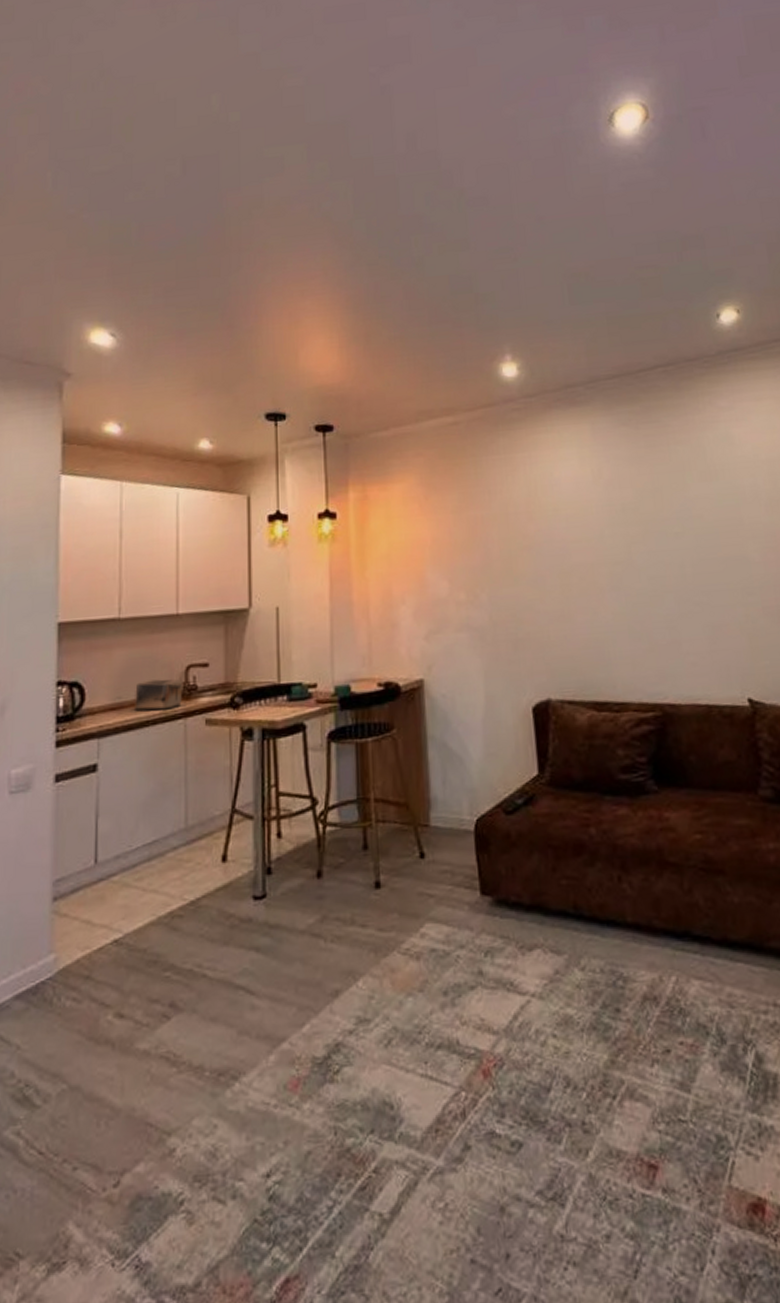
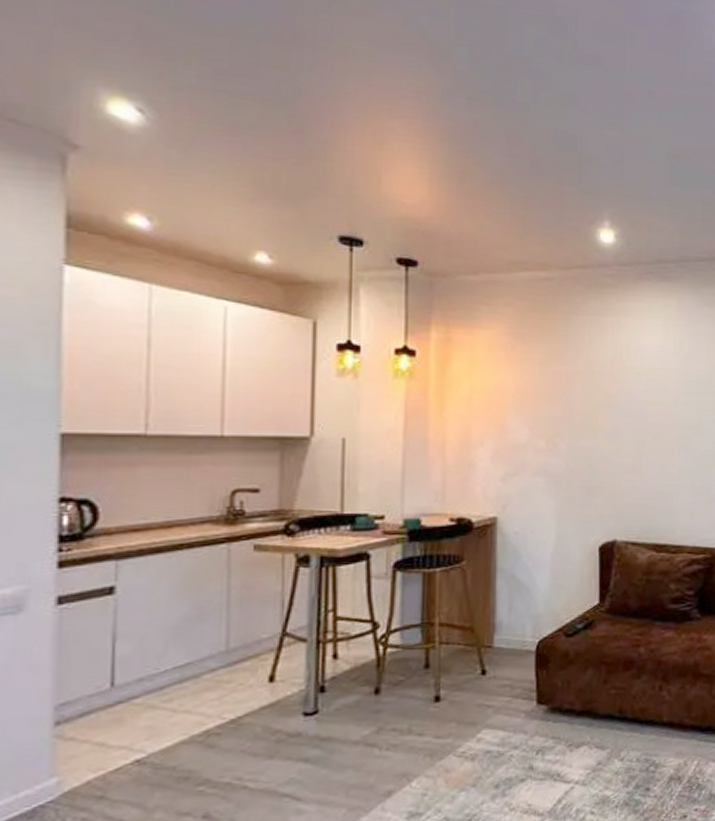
toaster: present [135,678,183,712] -> none [165,502,228,535]

